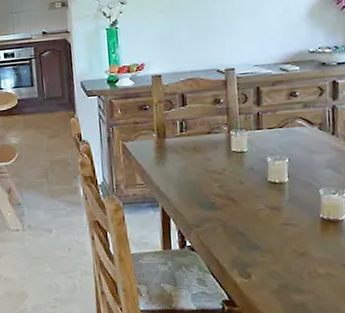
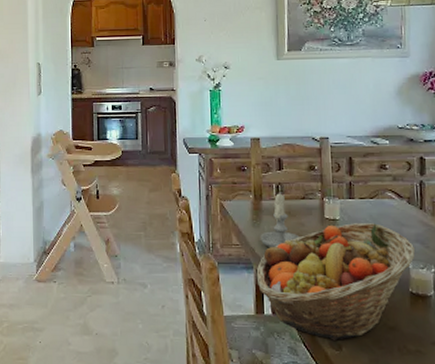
fruit basket: none [162,152,327,270] -> present [256,223,416,340]
candle: none [165,128,206,185] -> present [260,192,300,248]

